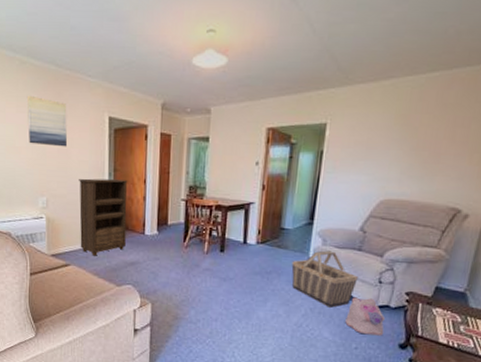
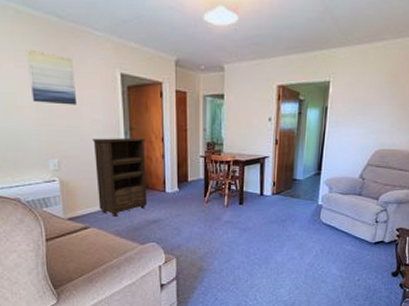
basket: present [291,250,358,308] -> none [303,197,359,247]
plush toy: present [345,297,386,336] -> none [349,236,381,268]

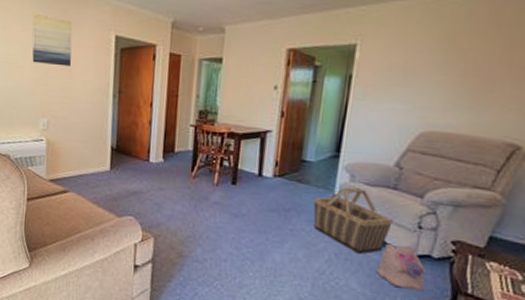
bookshelf: present [93,138,147,217] -> none [80,100,133,183]
basket: none [303,197,359,247] -> present [313,187,393,254]
plush toy: none [349,236,381,268] -> present [377,243,427,291]

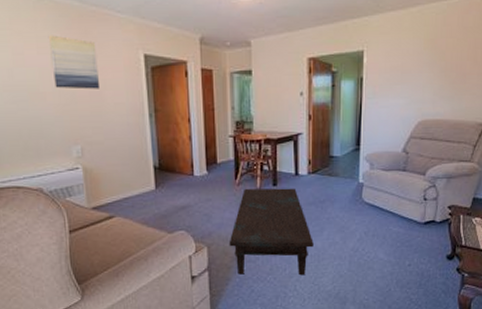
coffee table: none [176,182,272,289] -> present [229,188,314,276]
basket: present [313,187,393,254] -> none [343,174,405,229]
plush toy: present [377,243,427,291] -> none [397,215,433,251]

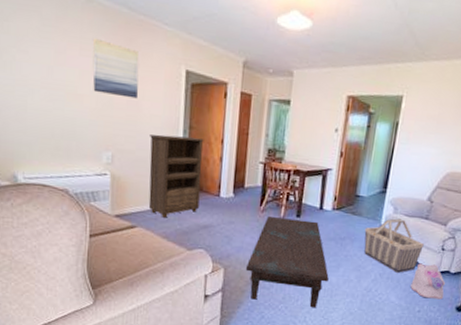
bookshelf: none [116,120,174,204] -> present [148,134,204,218]
basket: none [343,174,405,229] -> present [364,218,424,273]
plush toy: none [397,215,433,251] -> present [410,263,446,300]

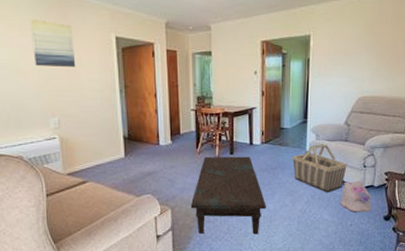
bookshelf: present [148,134,204,218] -> none [90,95,142,170]

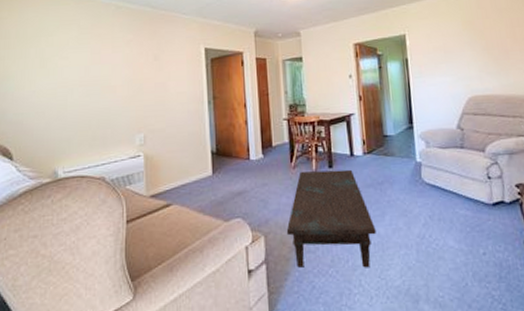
wall art: present [29,19,76,68] -> none [122,36,165,82]
basket: present [292,144,347,193] -> none [401,152,468,212]
plush toy: present [340,181,372,212] -> none [466,196,507,237]

